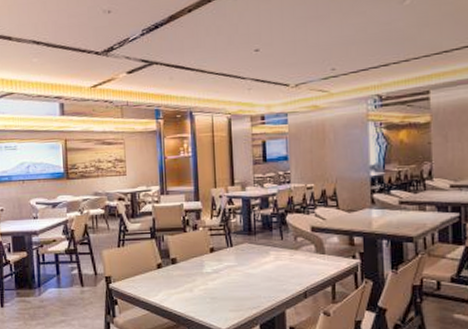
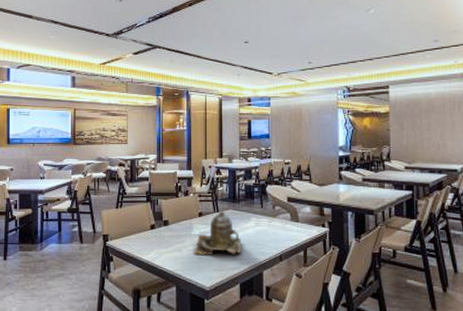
teapot: none [206,244,261,294] -> present [194,210,242,255]

